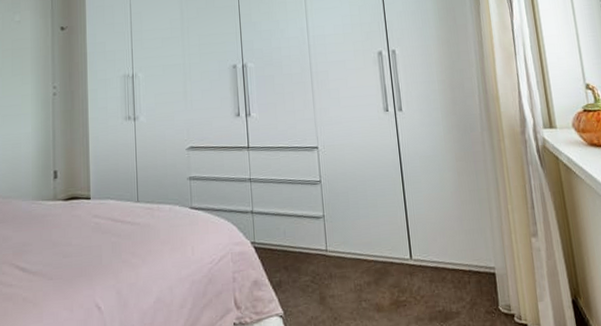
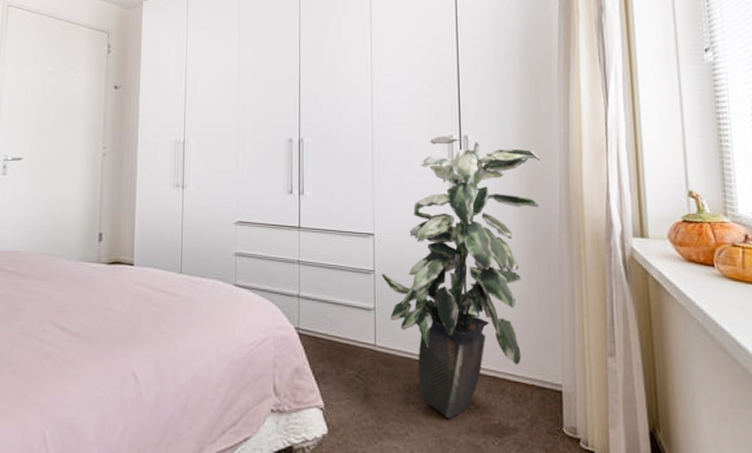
indoor plant: none [327,52,463,312] -> present [381,136,540,420]

